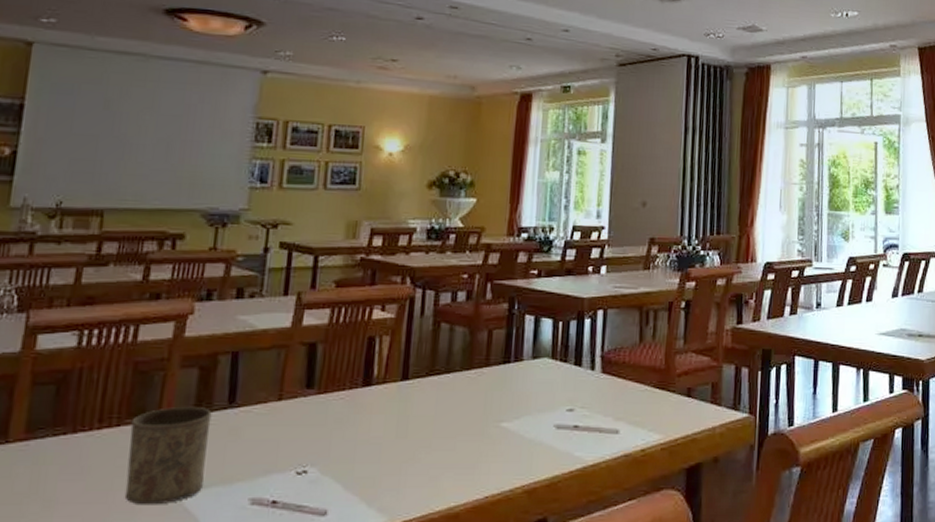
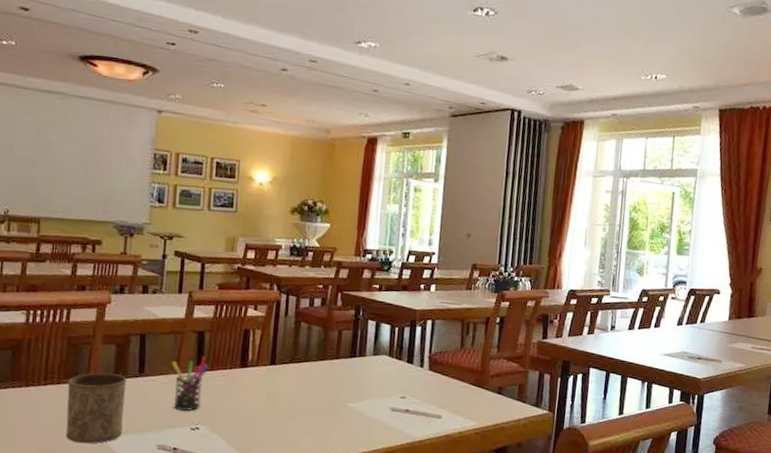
pen holder: none [272,376,322,449] -> present [171,357,209,411]

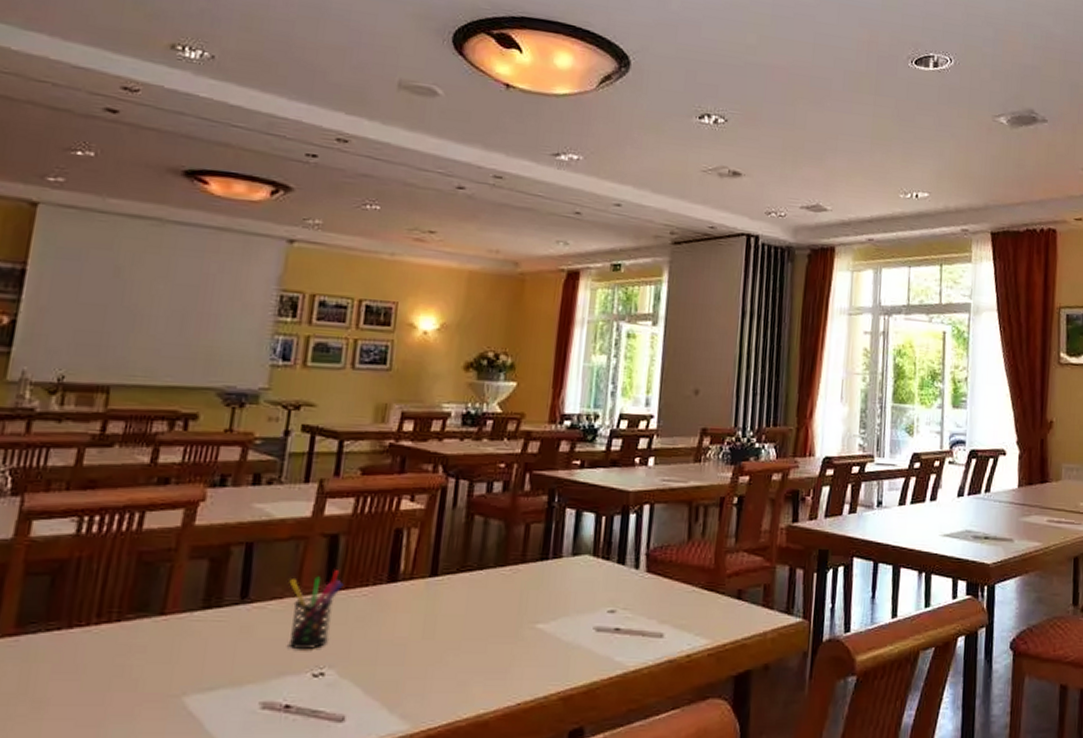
cup: present [65,373,127,444] -> none [123,602,222,708]

